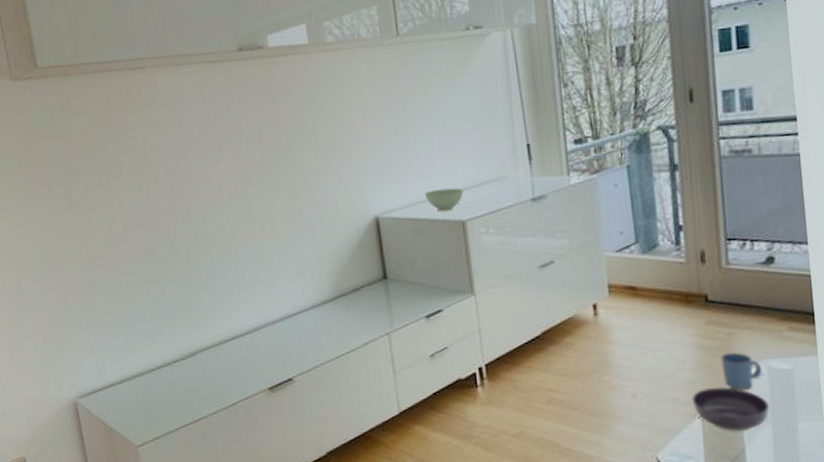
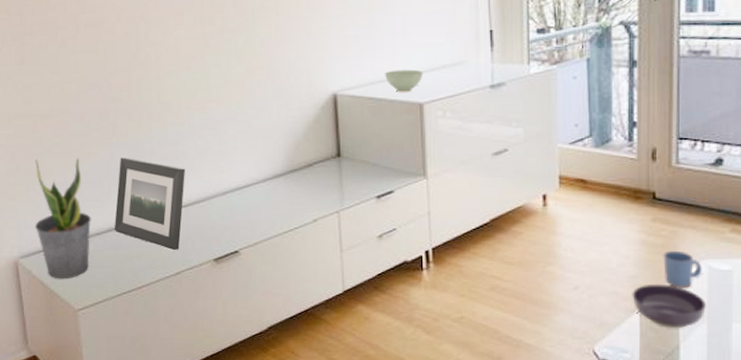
potted plant: none [87,295,147,416] -> present [34,157,92,278]
picture frame: none [168,293,235,382] -> present [114,158,186,251]

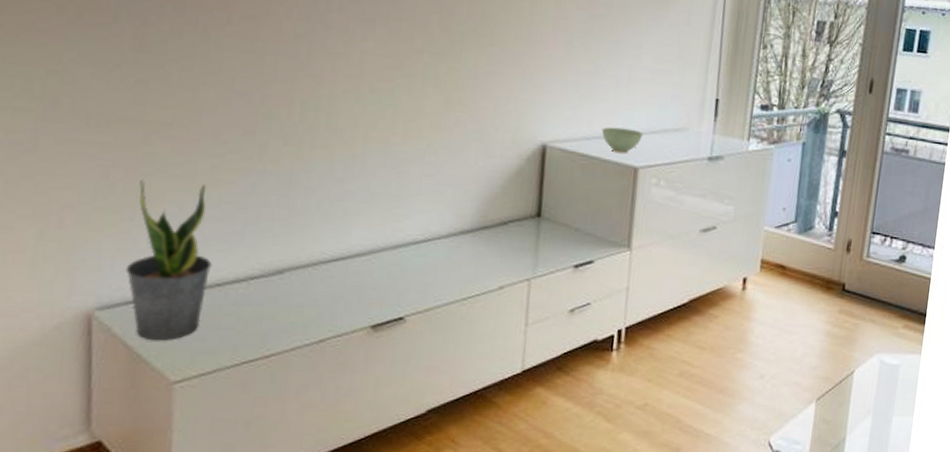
picture frame: present [114,158,186,251] -> none [241,190,351,313]
bowl: present [632,283,706,329] -> none [811,375,874,421]
mug: present [663,250,703,288] -> none [842,342,876,381]

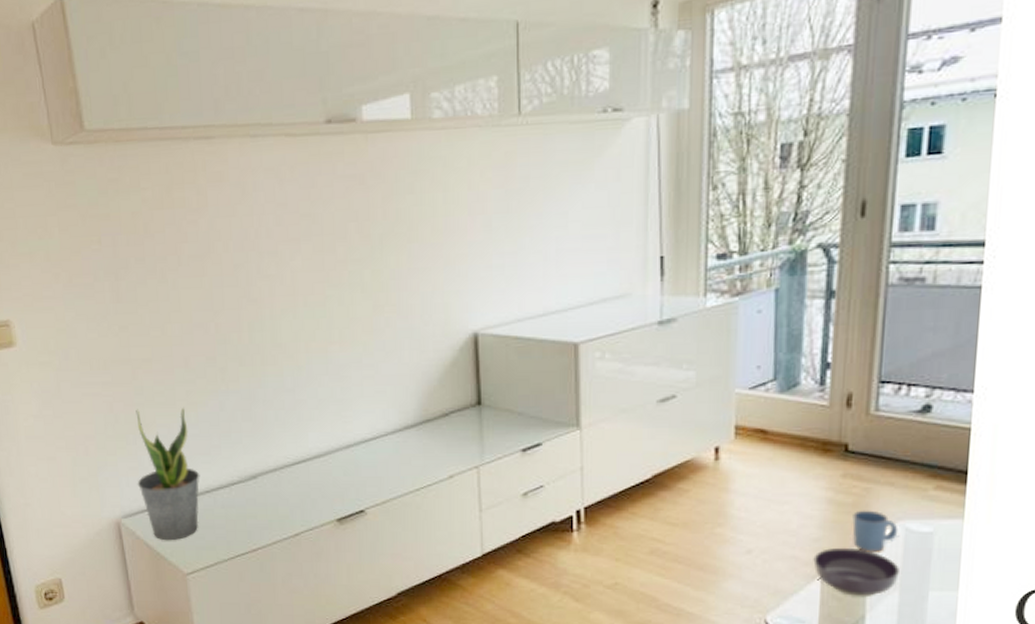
bowl: present [601,127,644,155] -> none [533,304,581,332]
bowl: none [811,375,874,421] -> present [813,547,899,598]
mug: none [842,342,876,381] -> present [852,510,899,552]

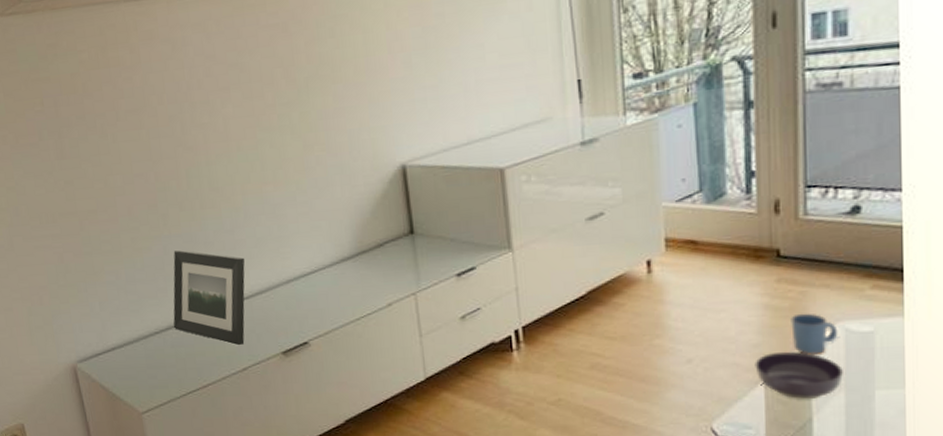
potted plant: present [136,407,200,540] -> none [84,253,151,381]
picture frame: none [225,407,305,510] -> present [173,250,245,346]

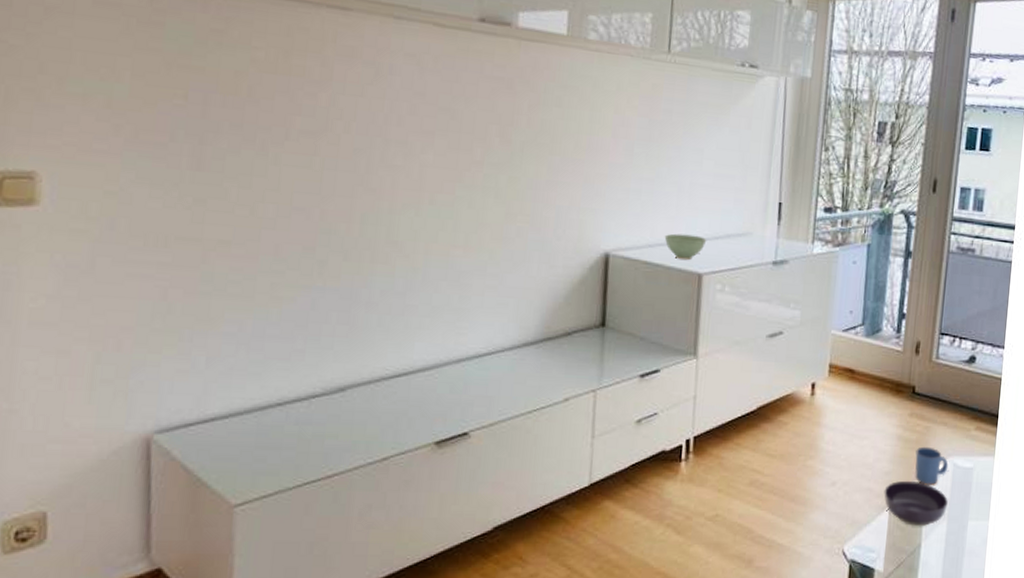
picture frame: present [173,250,245,346] -> none [303,307,413,430]
bowl: none [457,131,504,159] -> present [664,233,707,261]

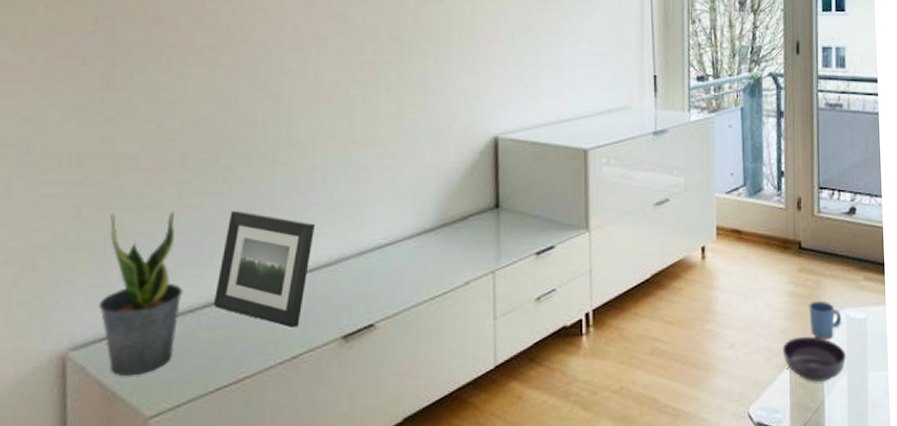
potted plant: none [184,299,273,462] -> present [98,211,183,375]
picture frame: none [303,307,413,430] -> present [212,211,316,329]
bowl: present [664,233,707,261] -> none [549,113,590,138]

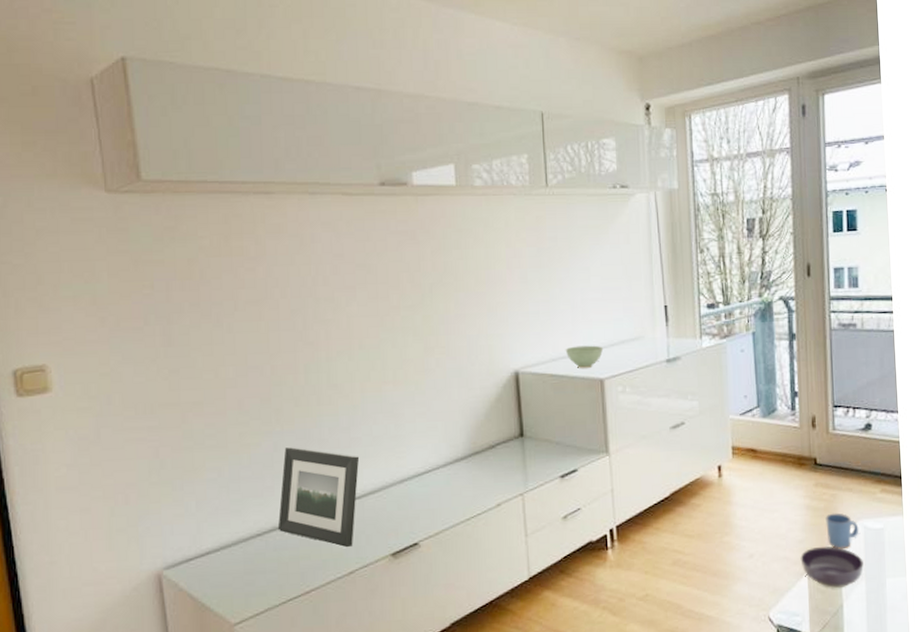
potted plant: present [98,211,183,375] -> none [182,449,252,590]
bowl: none [549,113,590,138] -> present [565,345,604,369]

